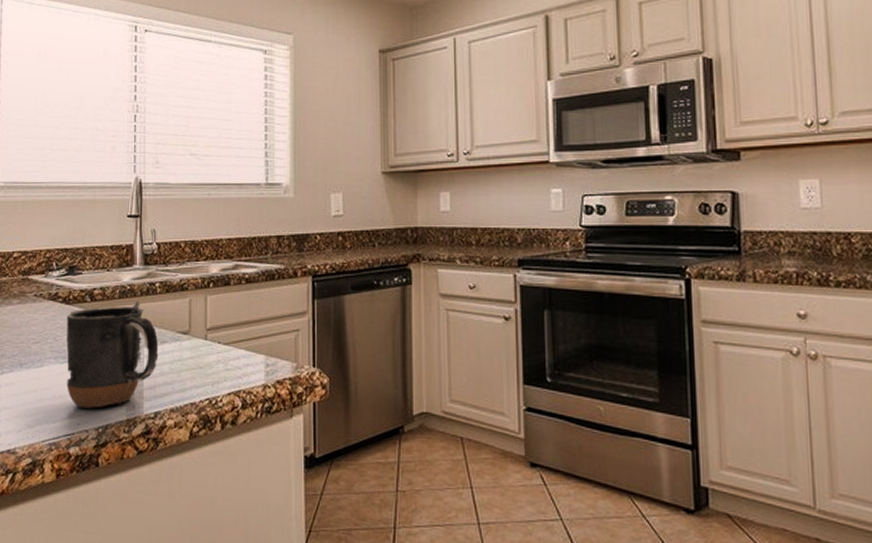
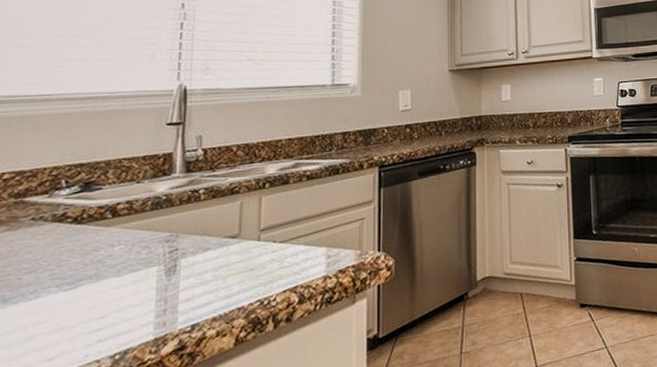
mug: present [66,300,159,408] -> none [72,209,200,337]

